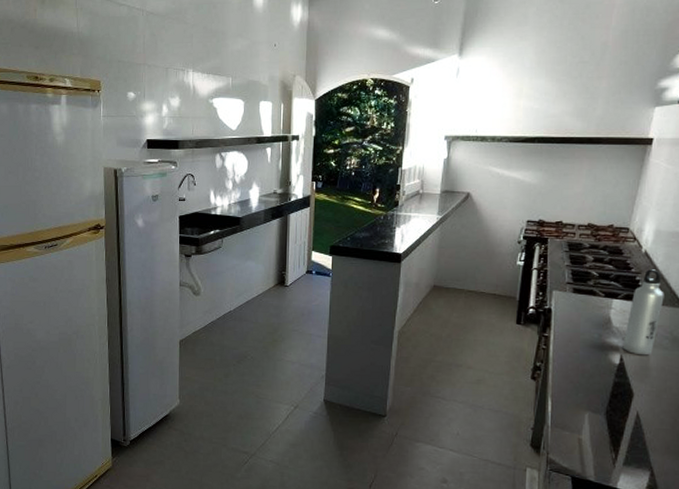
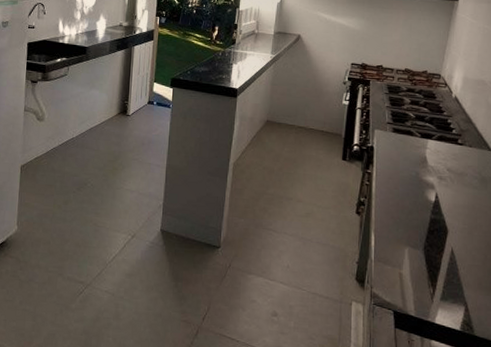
water bottle: present [622,269,664,356] -> none [437,113,473,194]

